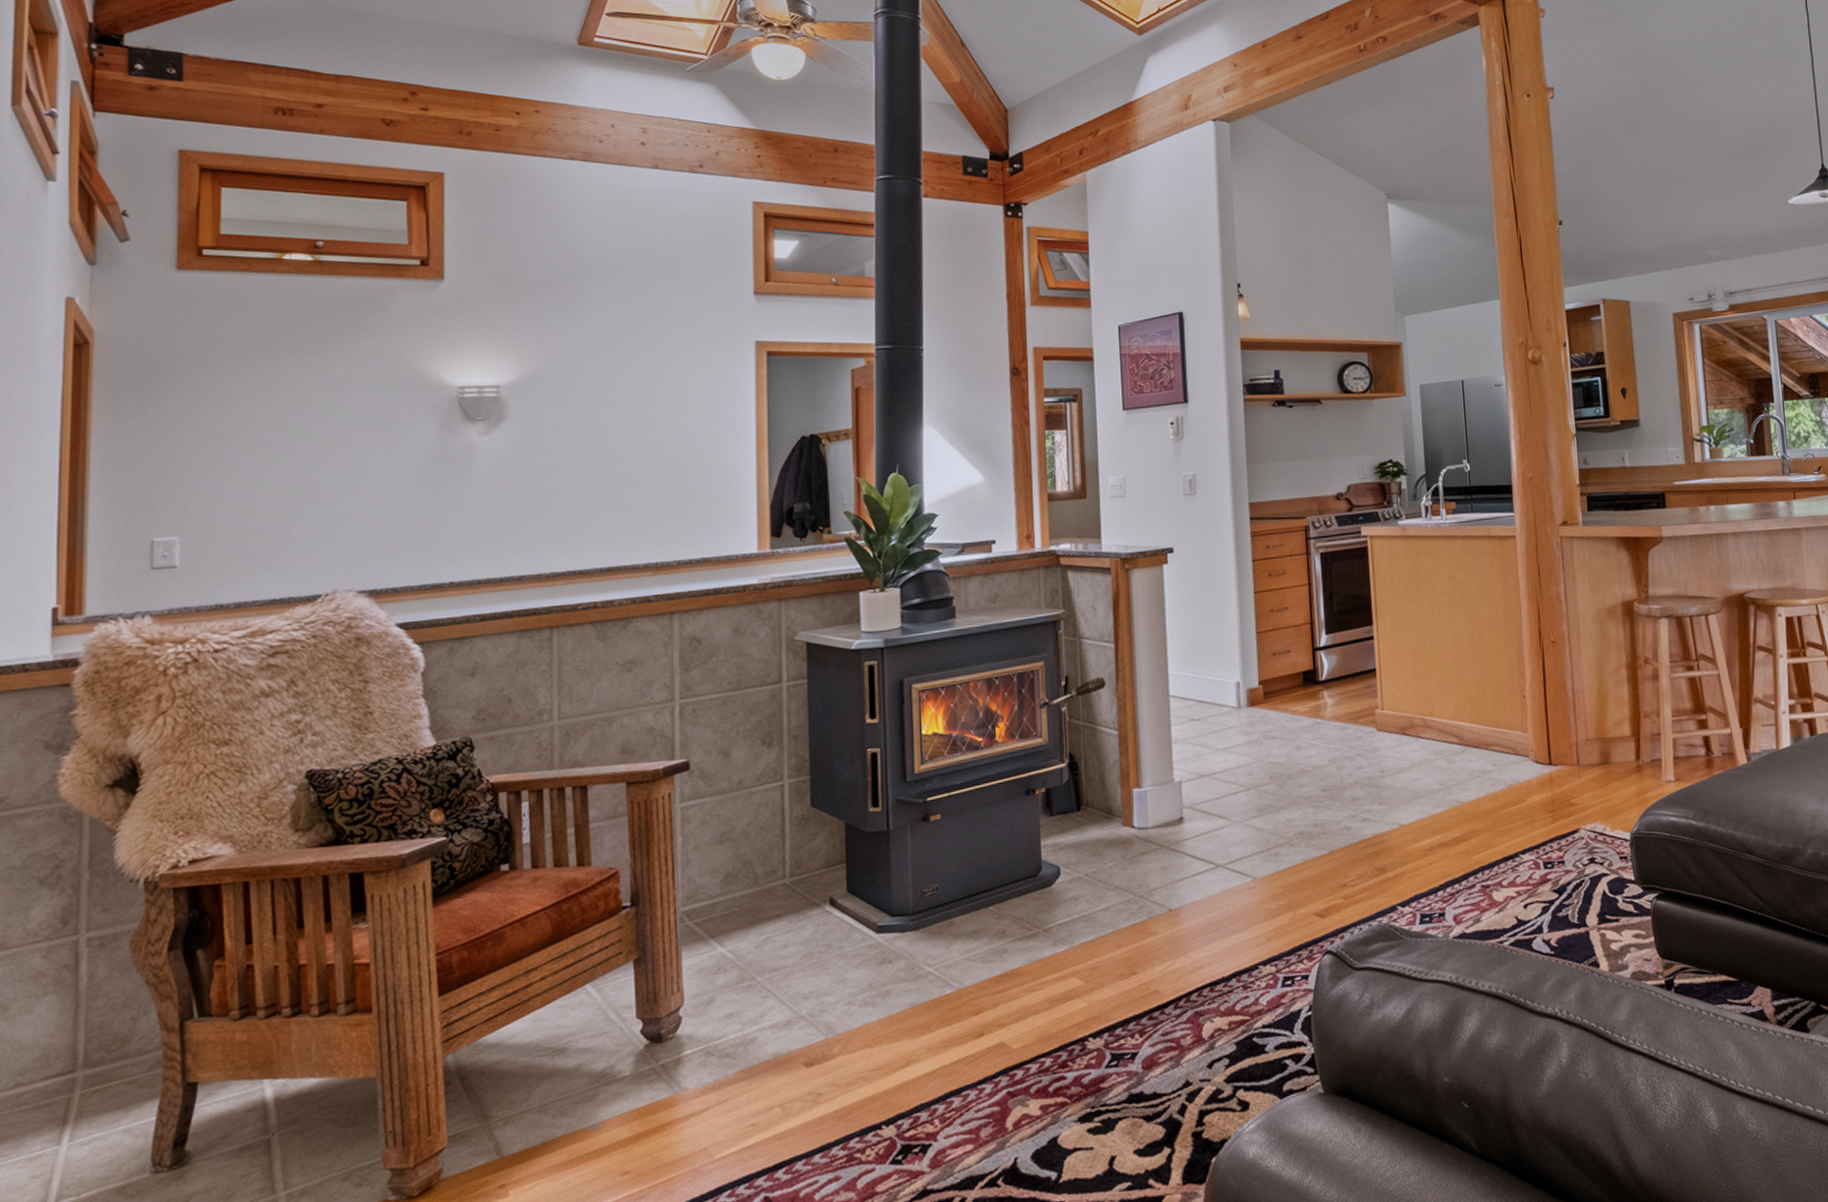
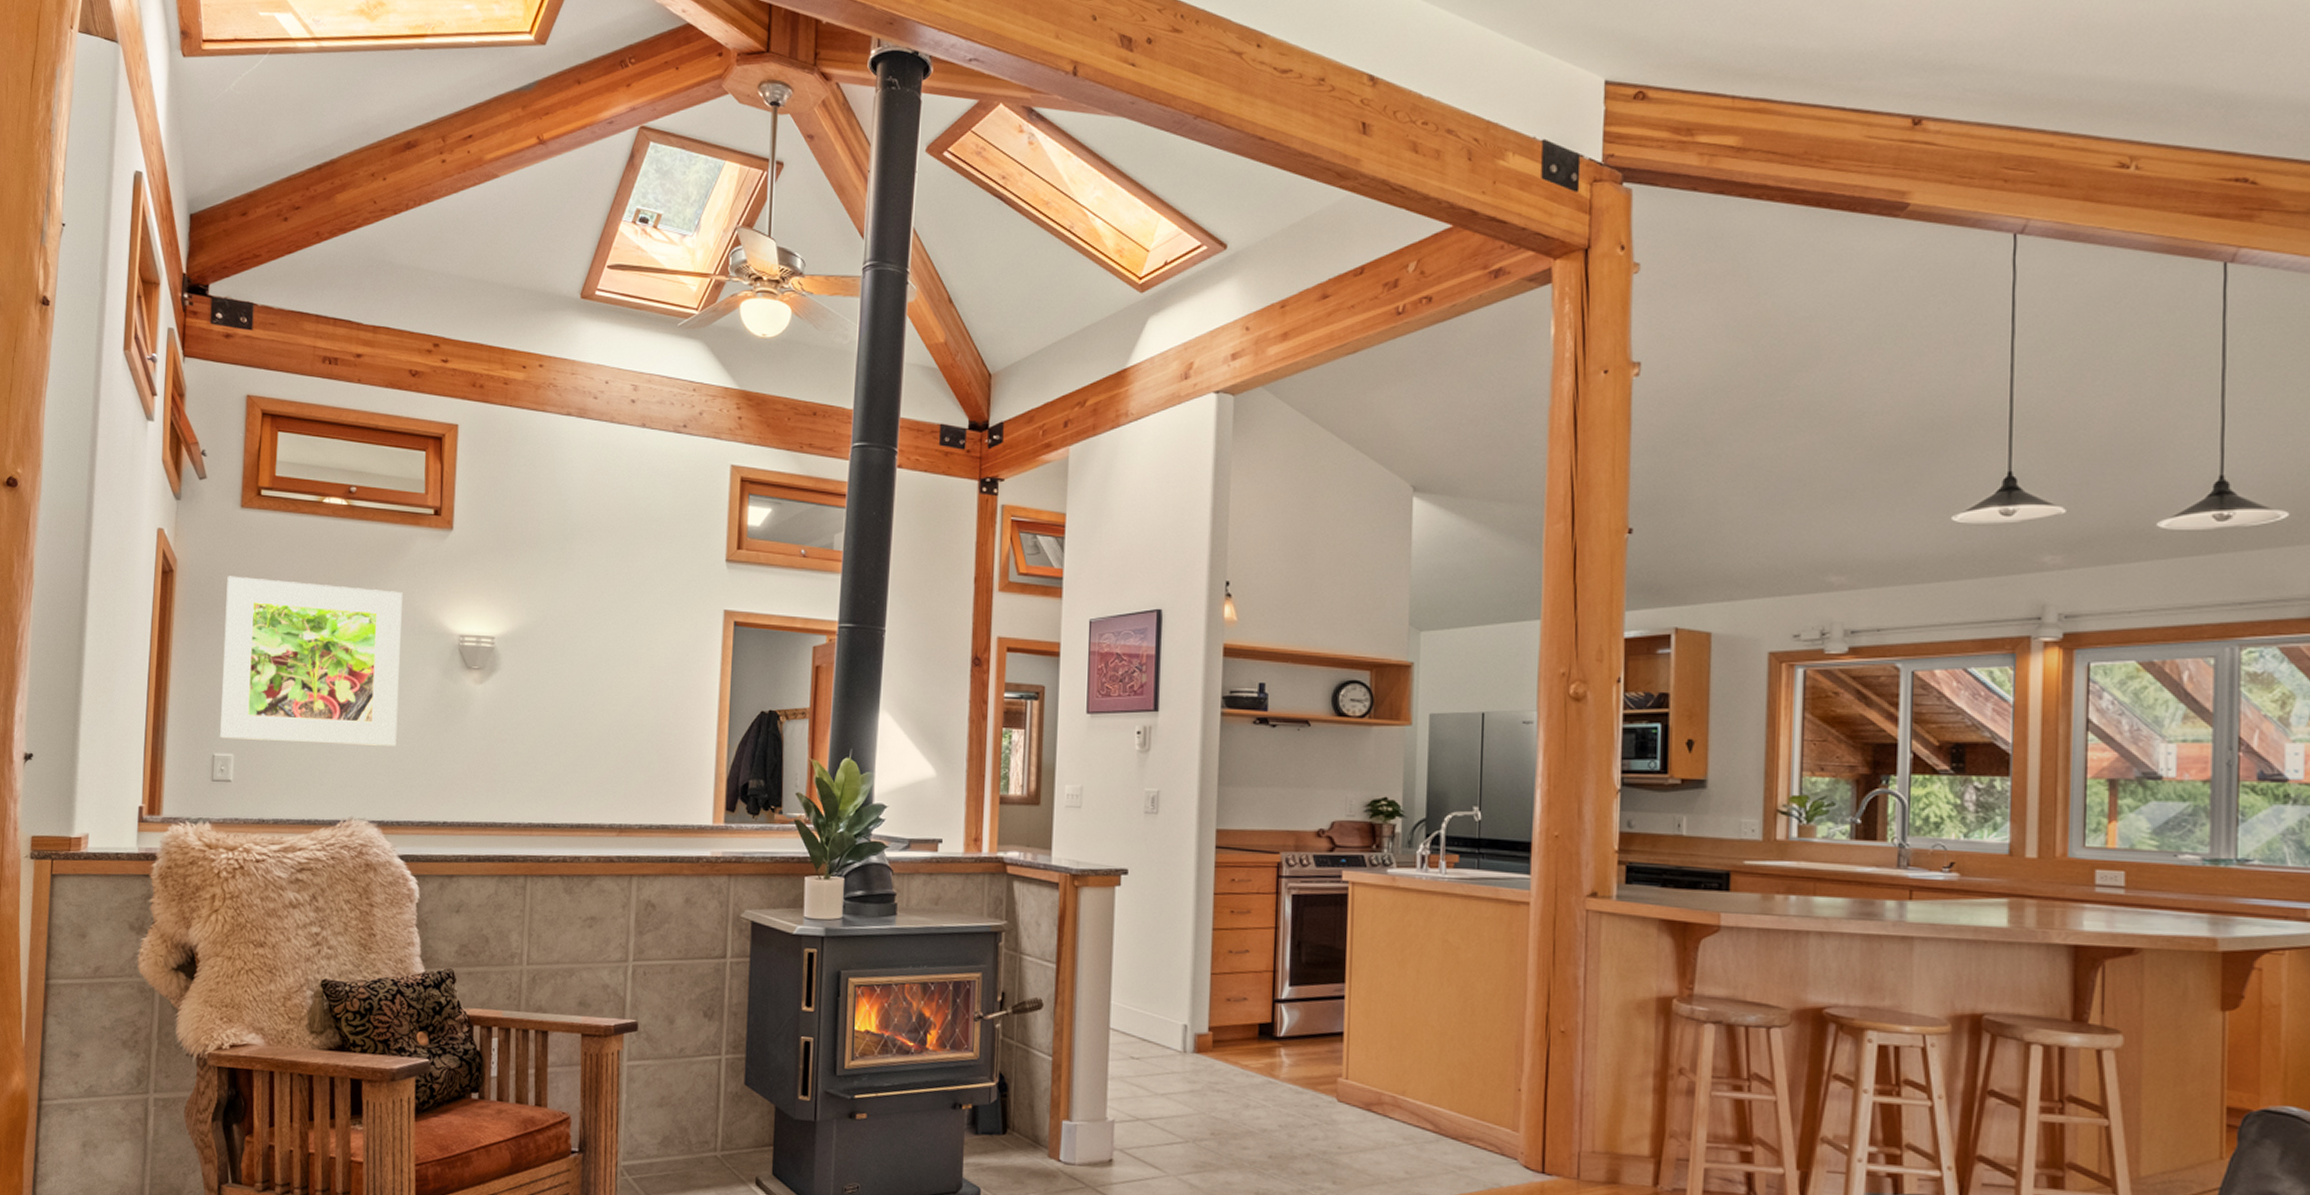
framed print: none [160,343,388,521] -> present [220,576,403,746]

